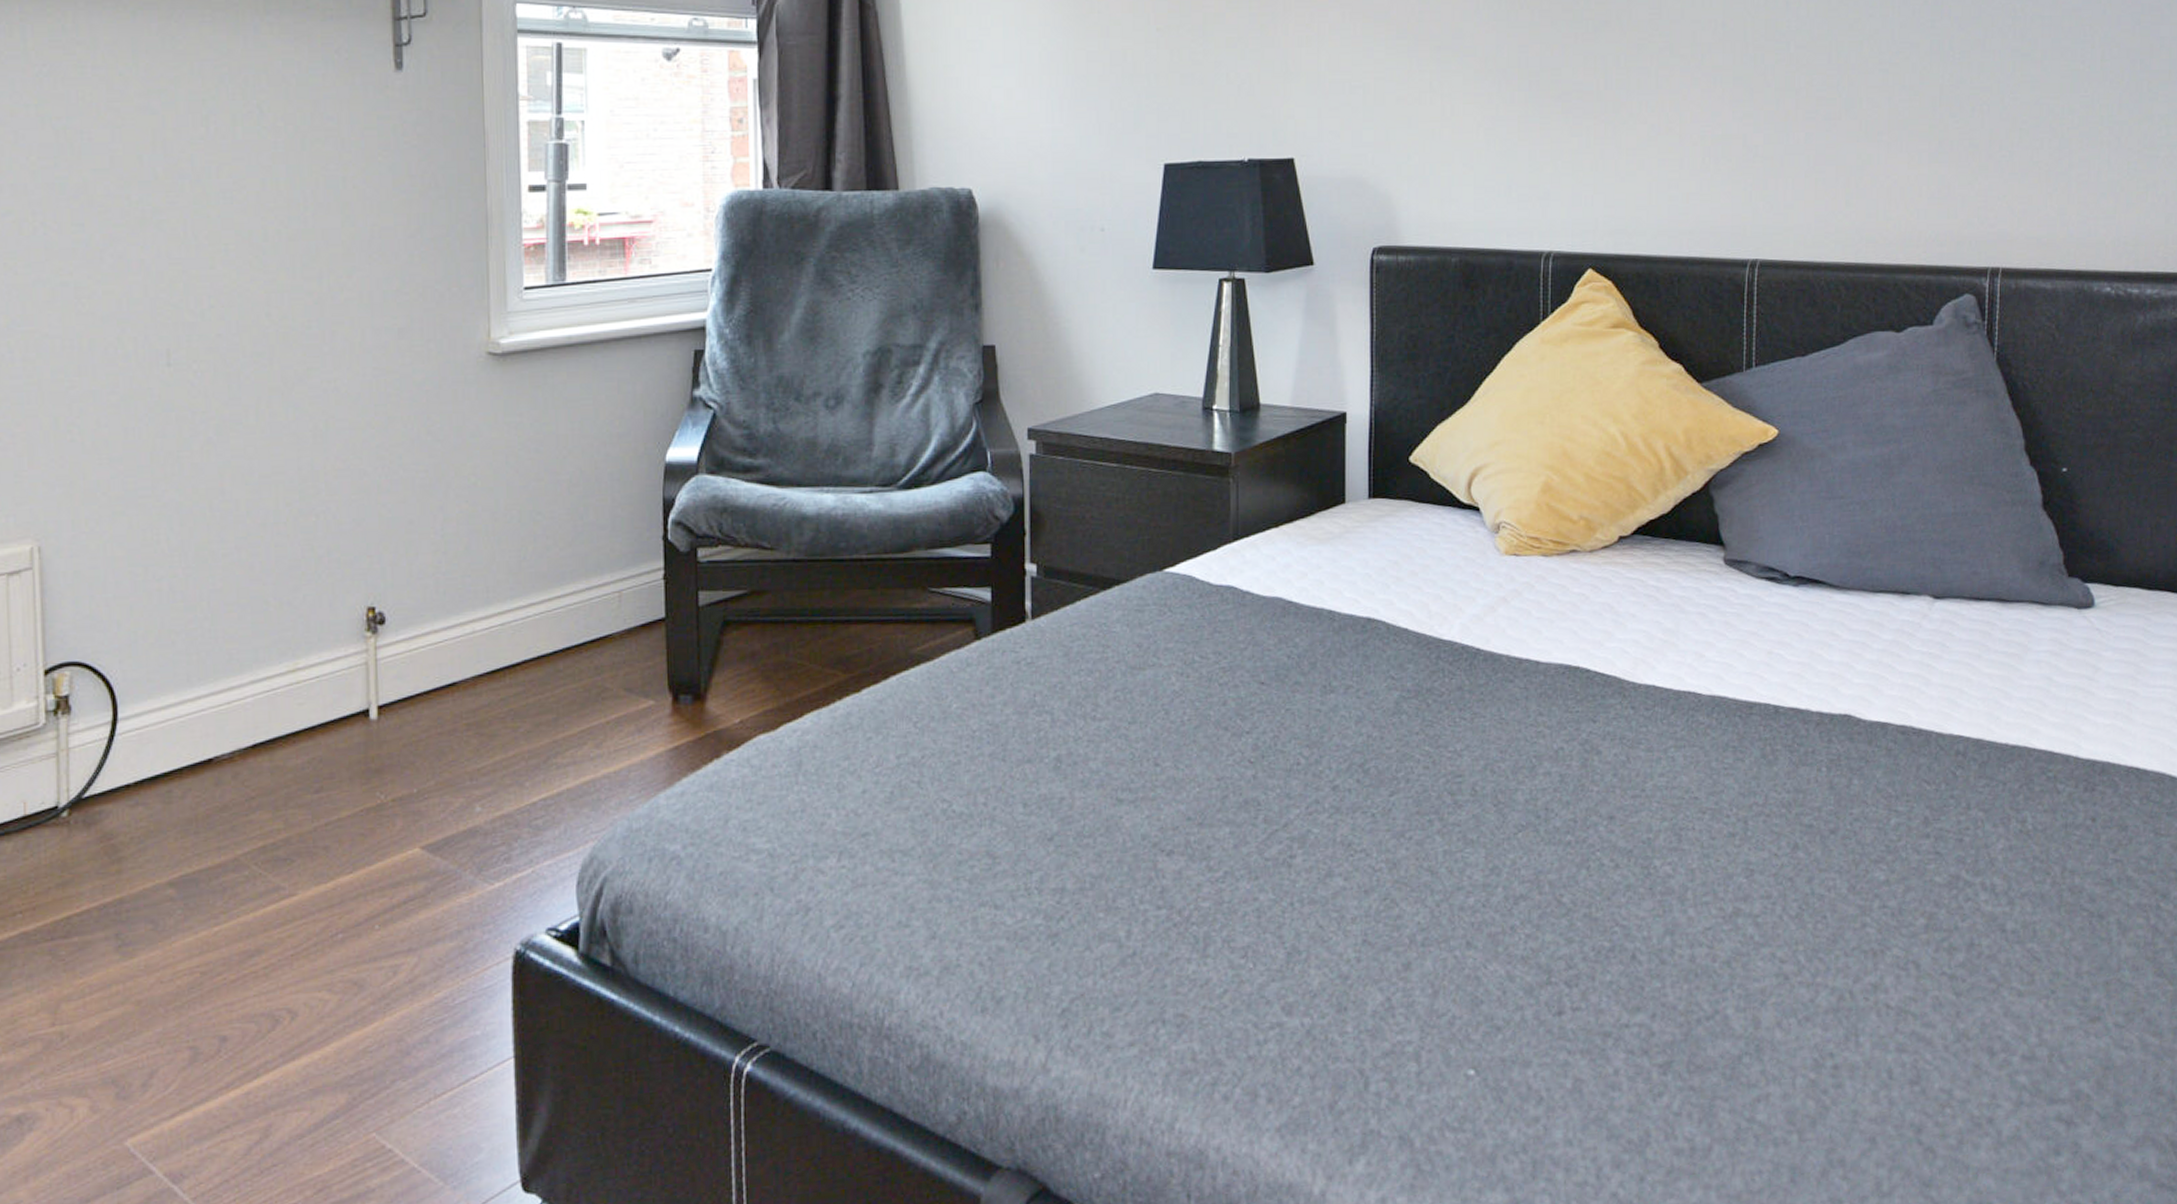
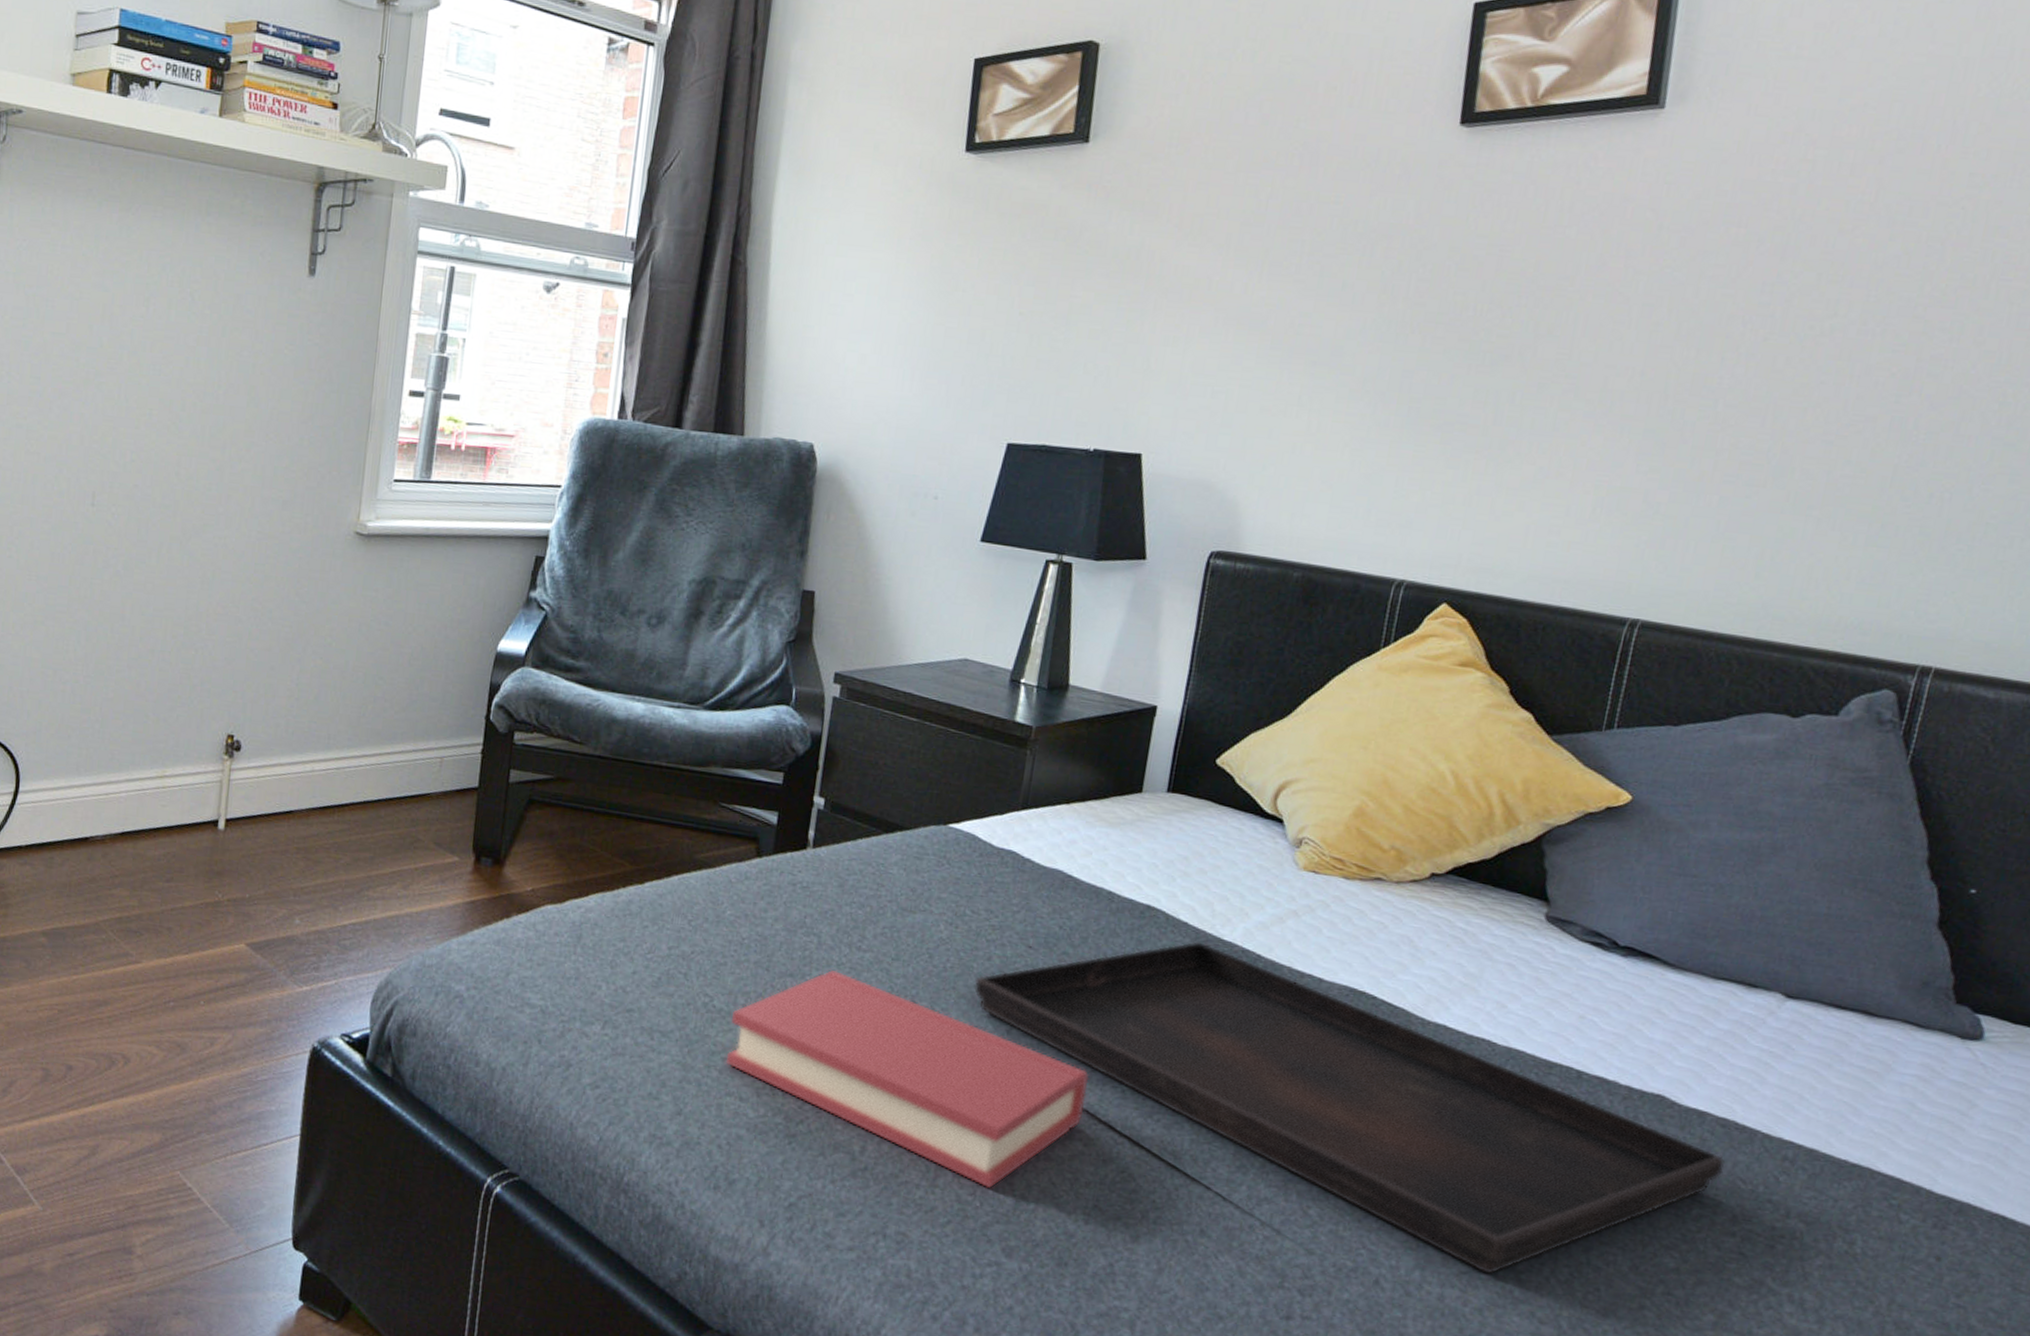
hardback book: none [974,746,1339,947] -> present [726,969,1090,1189]
serving tray: none [1215,646,1909,925] -> present [974,941,1725,1274]

